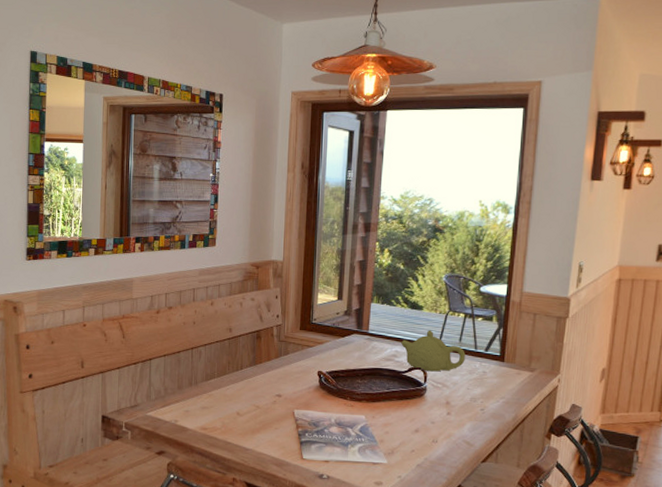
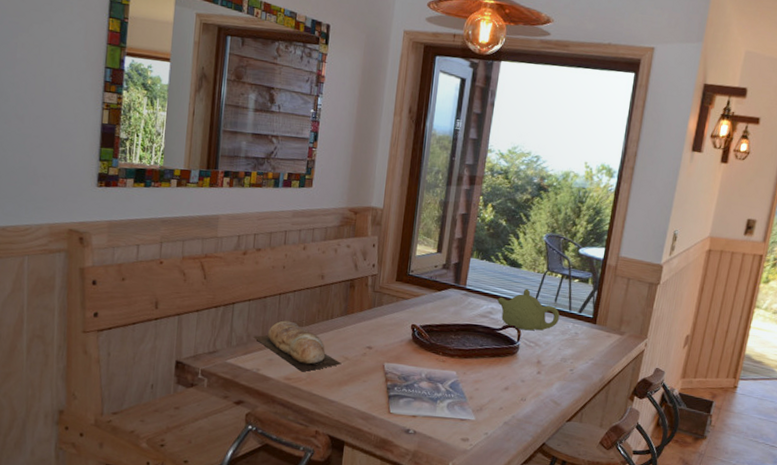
bread loaf: none [169,373,254,422] -> present [252,320,342,372]

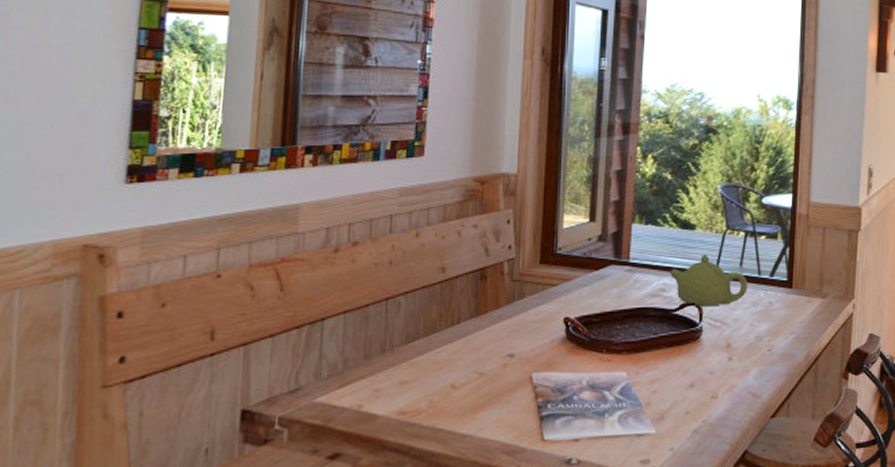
bread loaf: present [252,320,342,372] -> none [350,333,475,401]

